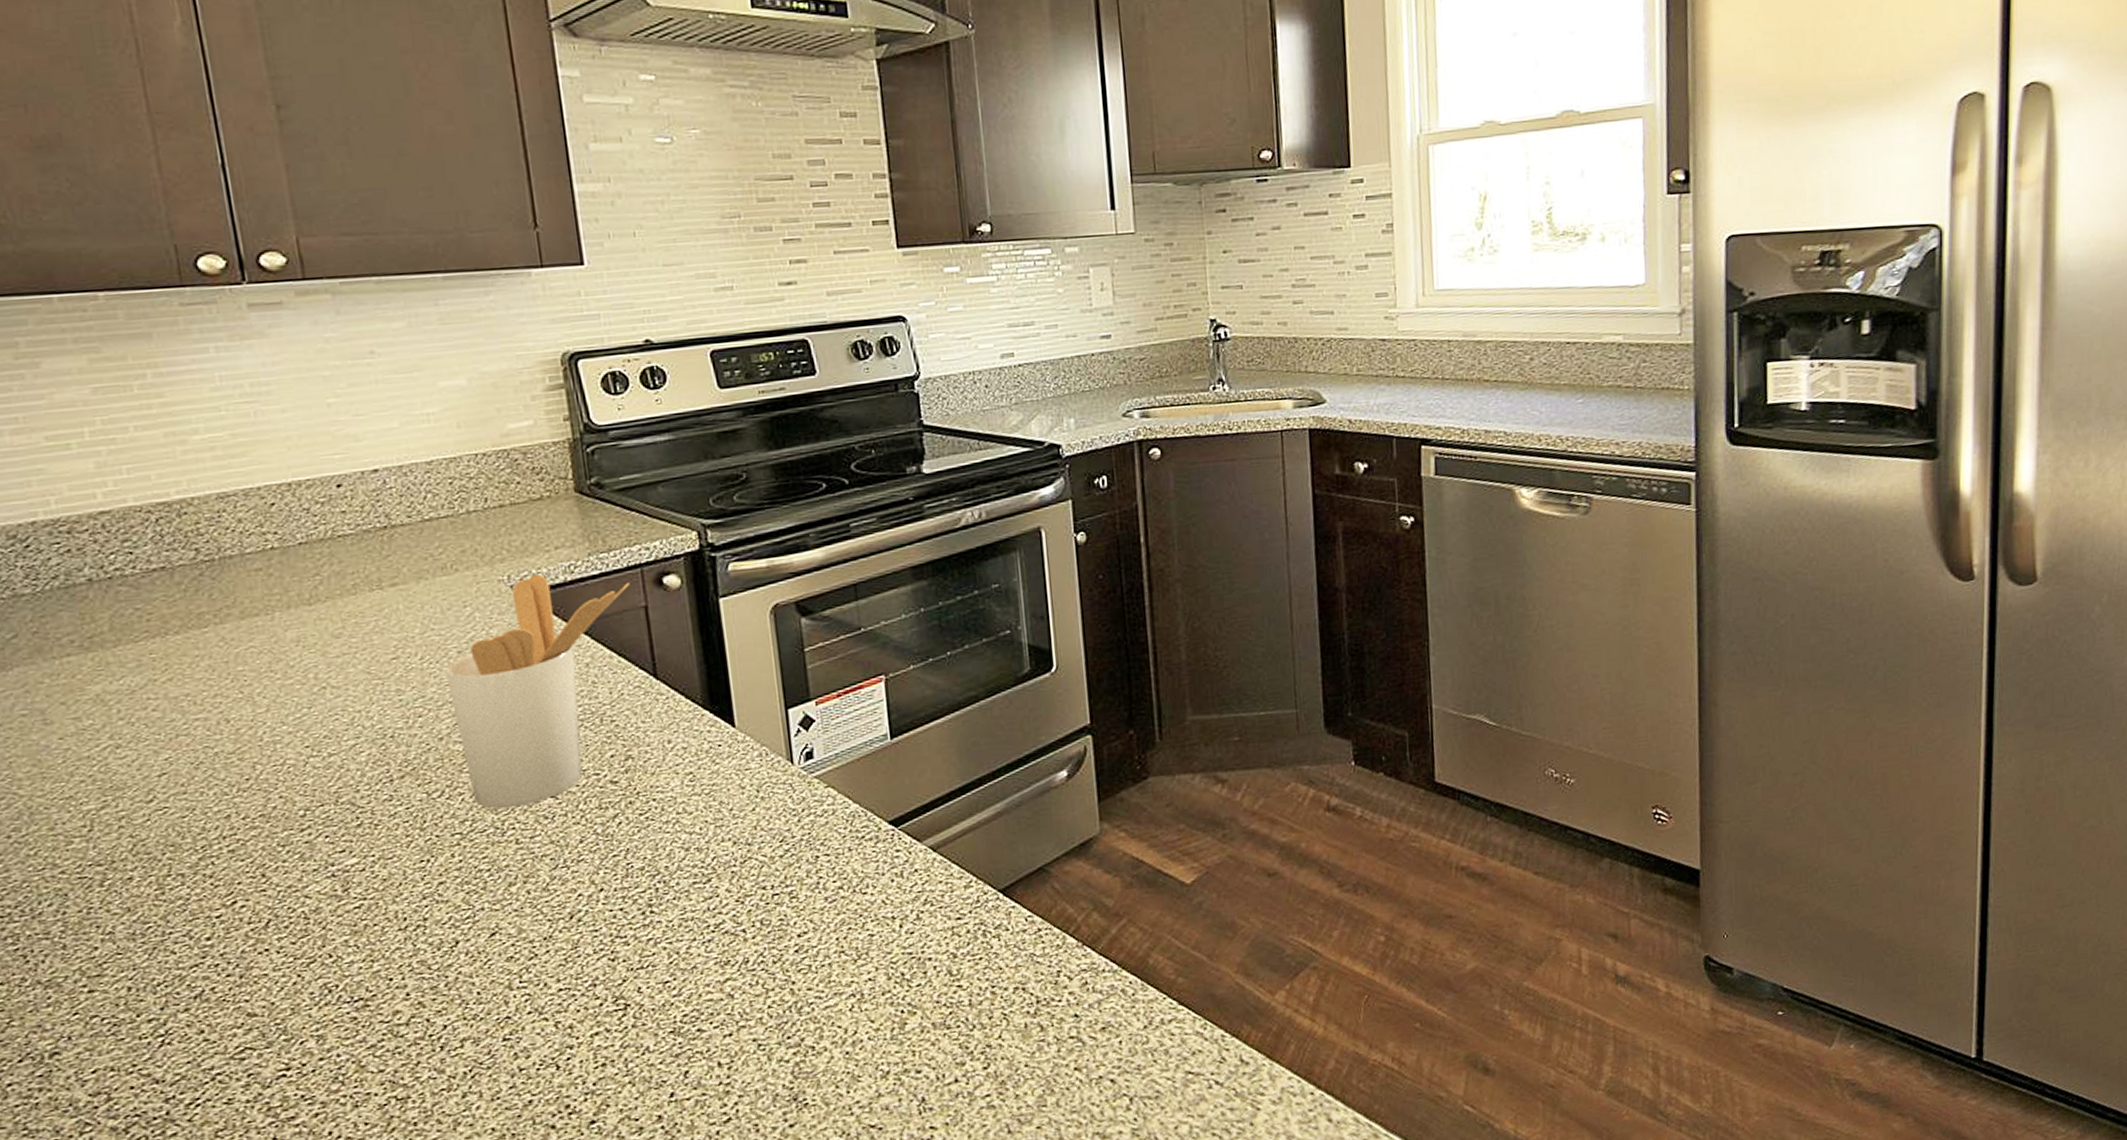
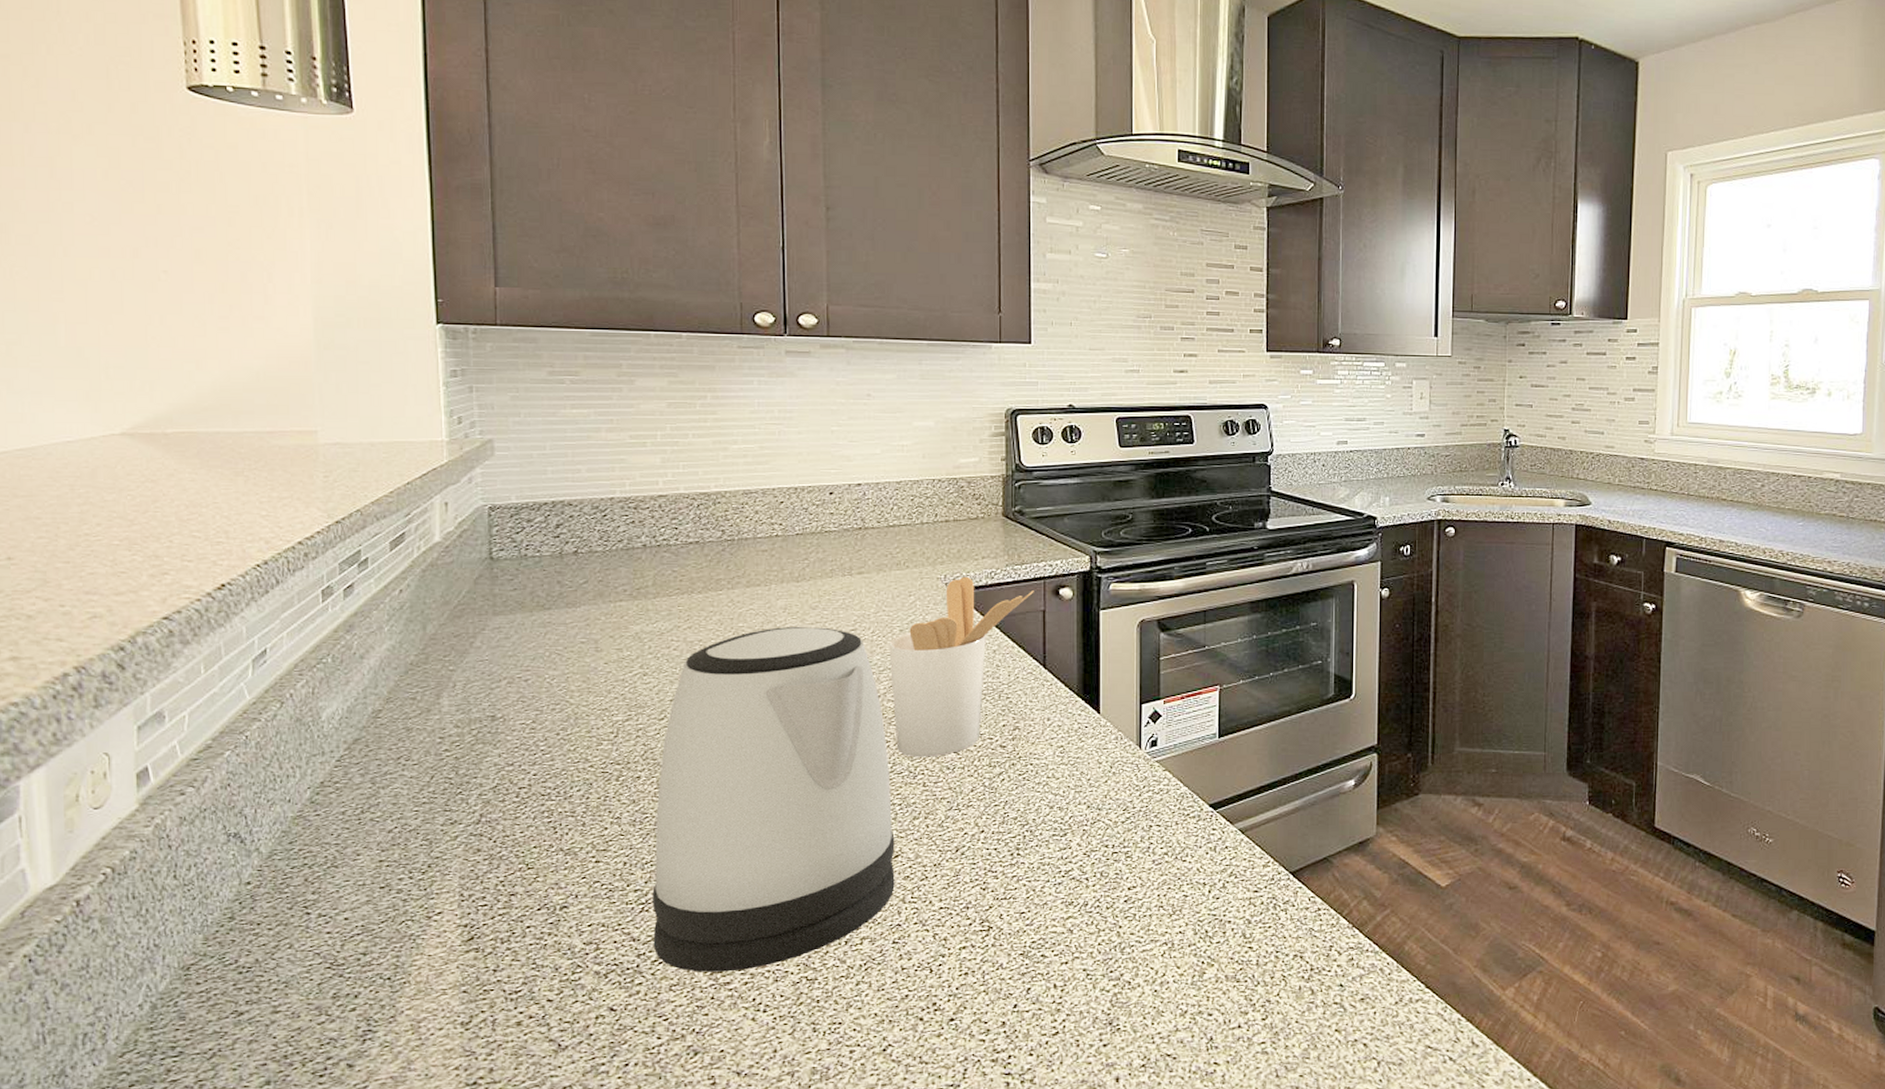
kettle: none [157,659,497,1111] -> present [652,627,895,972]

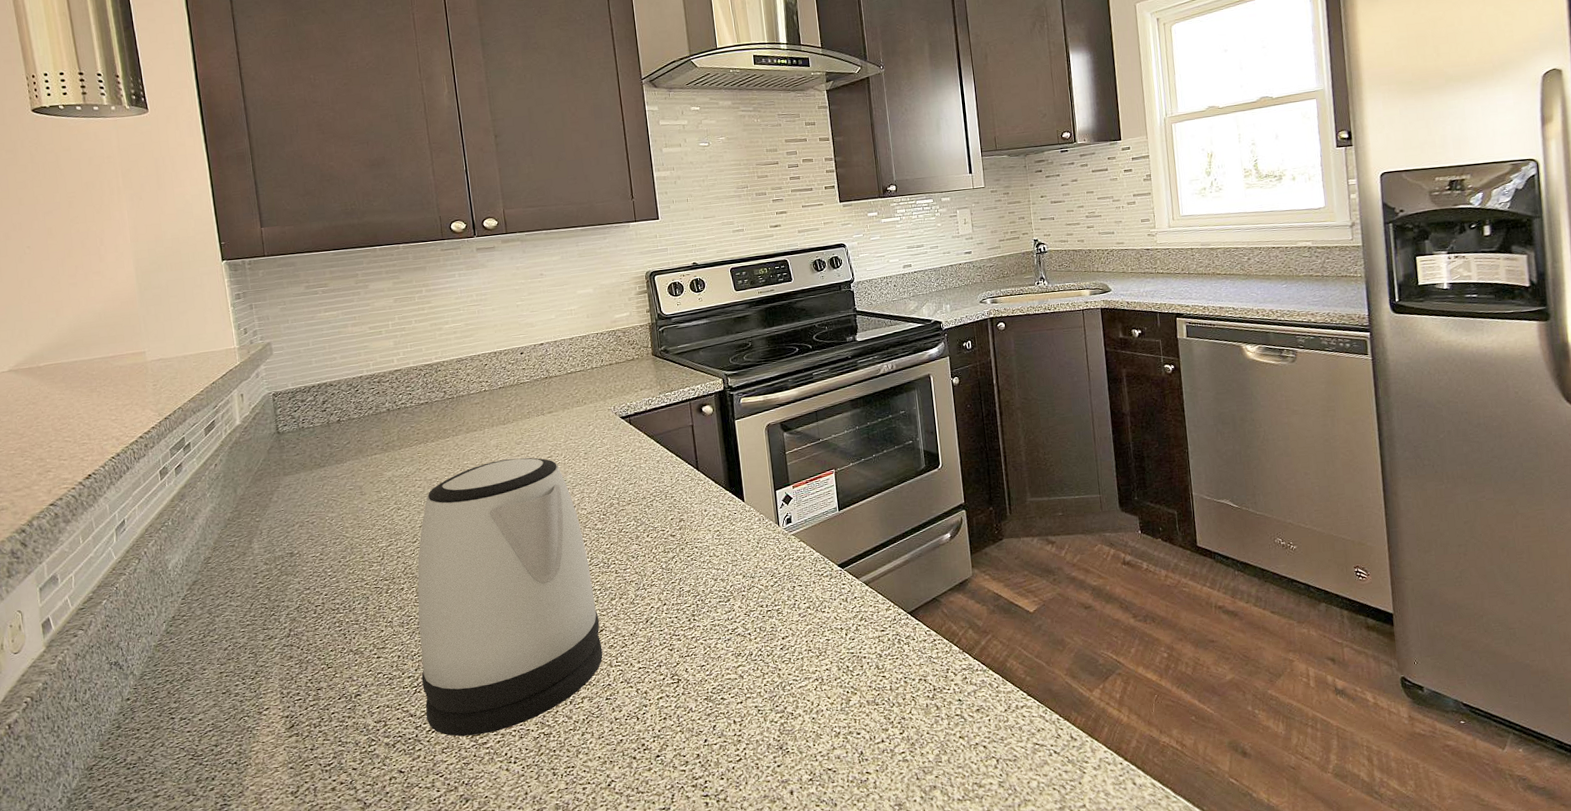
utensil holder: present [889,576,1034,757] -> none [577,405,683,551]

